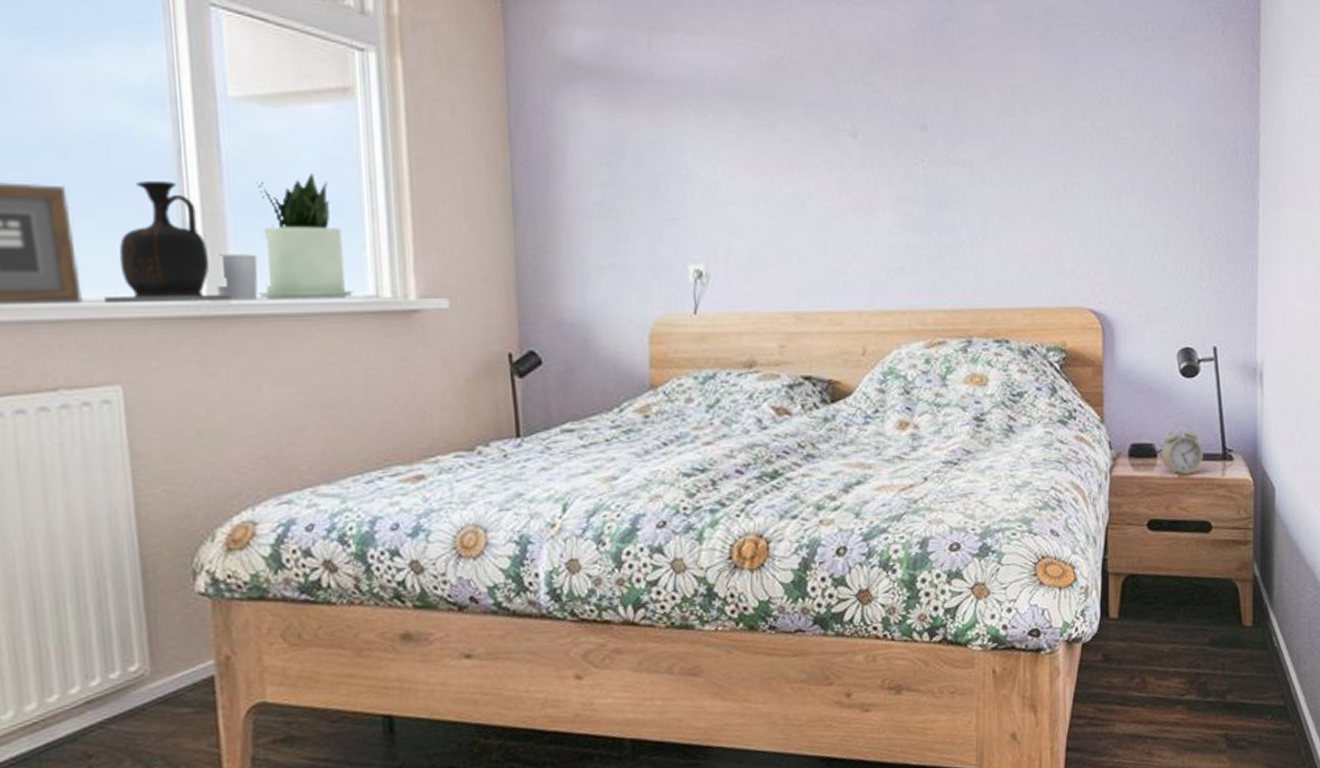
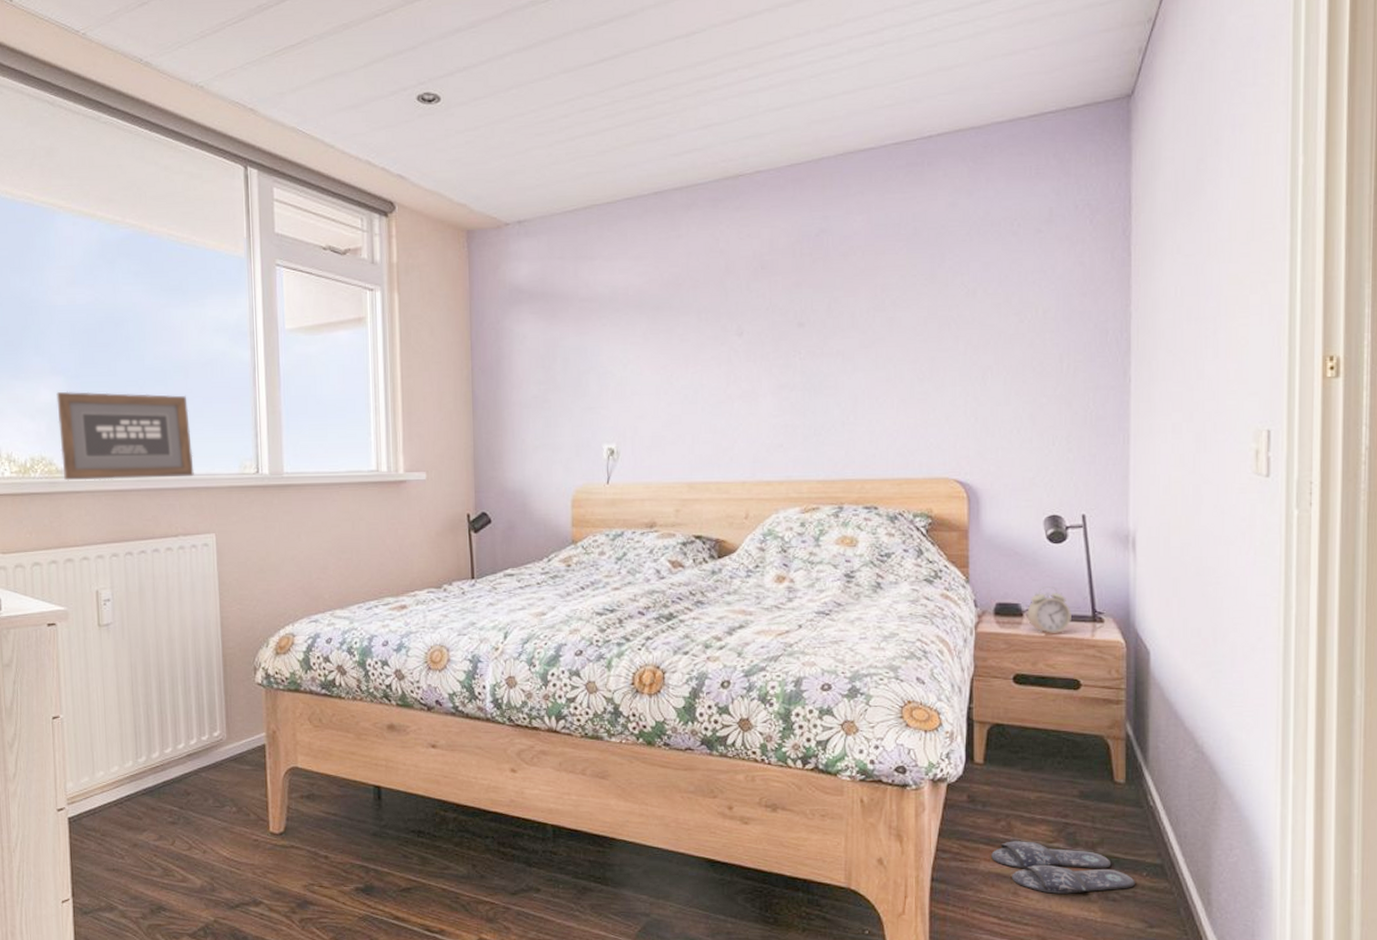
vase: present [104,181,232,304] -> none [207,390,284,477]
candle holder: present [217,254,258,300] -> none [275,441,301,474]
planter: present [256,174,353,300] -> none [300,382,361,473]
slippers: none [1126,696,1261,749] -> present [991,841,1135,894]

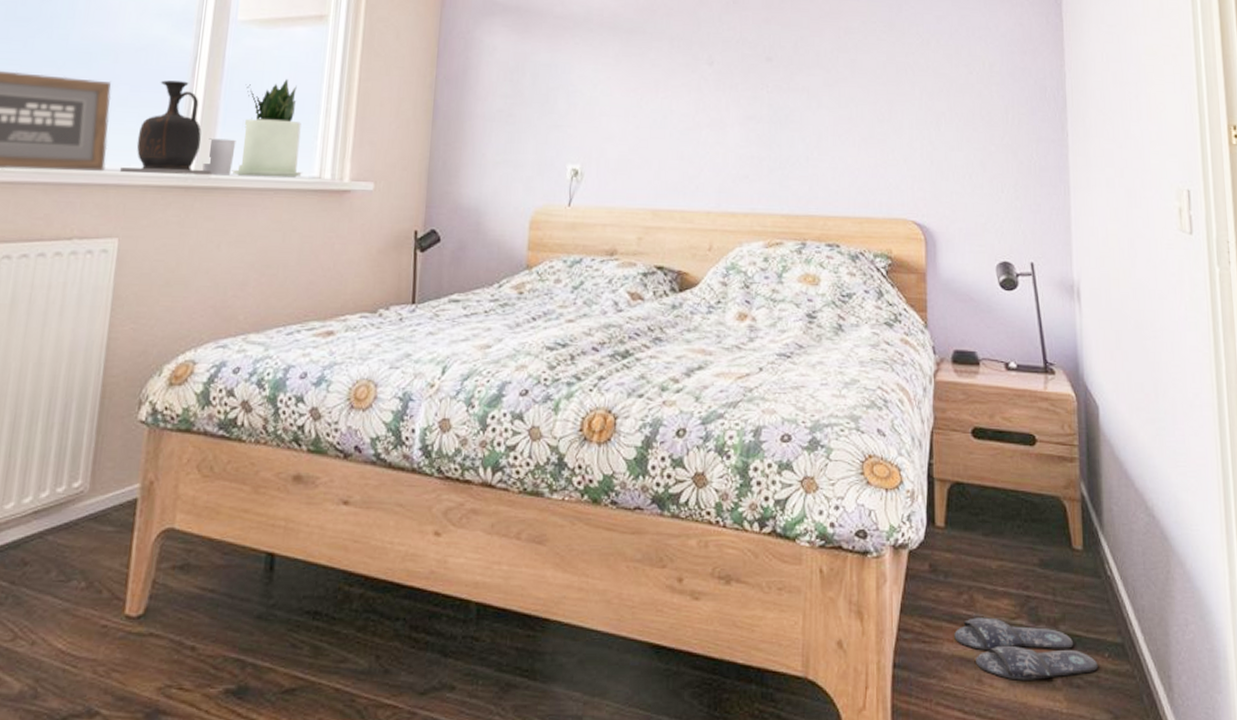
vase: none [207,390,284,477] -> present [120,80,212,175]
candle holder: none [275,441,301,474] -> present [202,138,236,175]
planter: none [300,382,361,473] -> present [231,79,302,178]
alarm clock: present [1027,586,1071,635] -> none [983,335,1025,386]

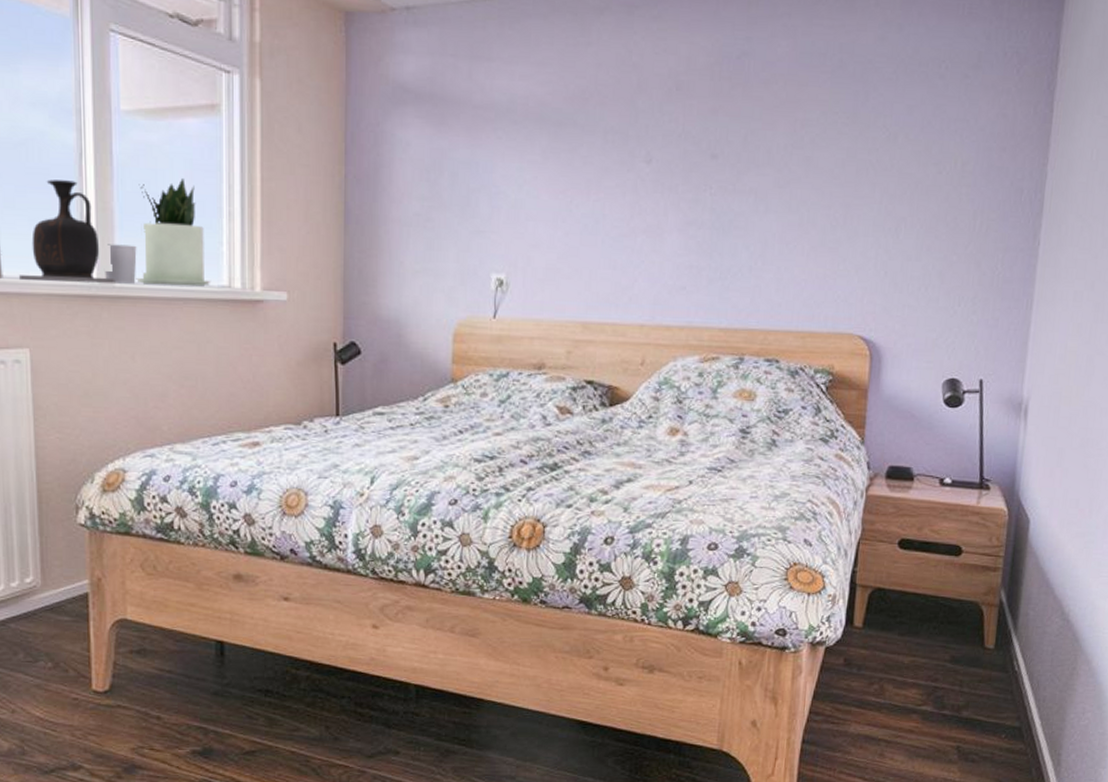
slippers: present [954,617,1098,680] -> none [862,704,994,755]

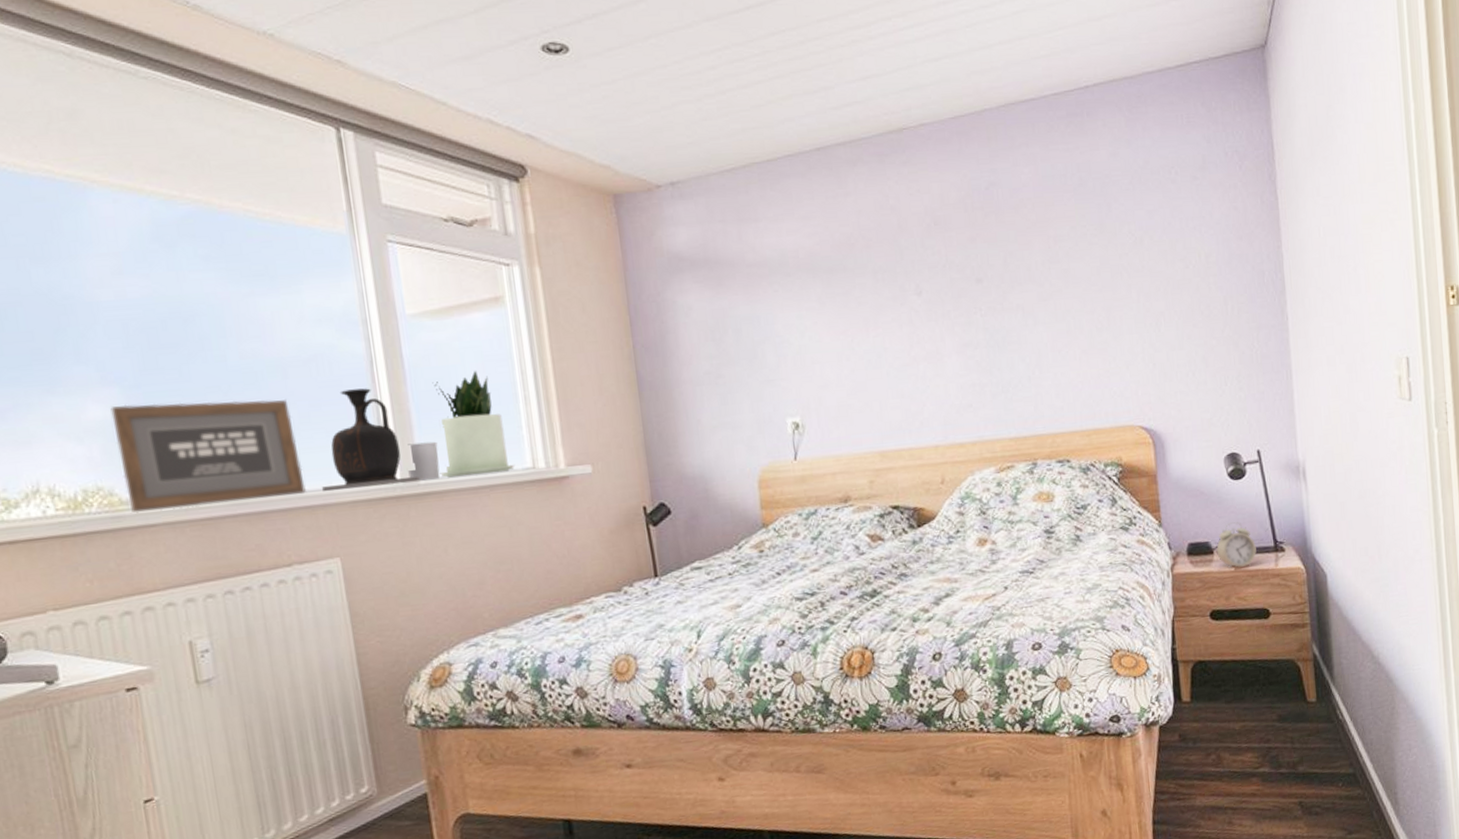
alarm clock: none [917,451,960,500] -> present [1216,522,1257,570]

